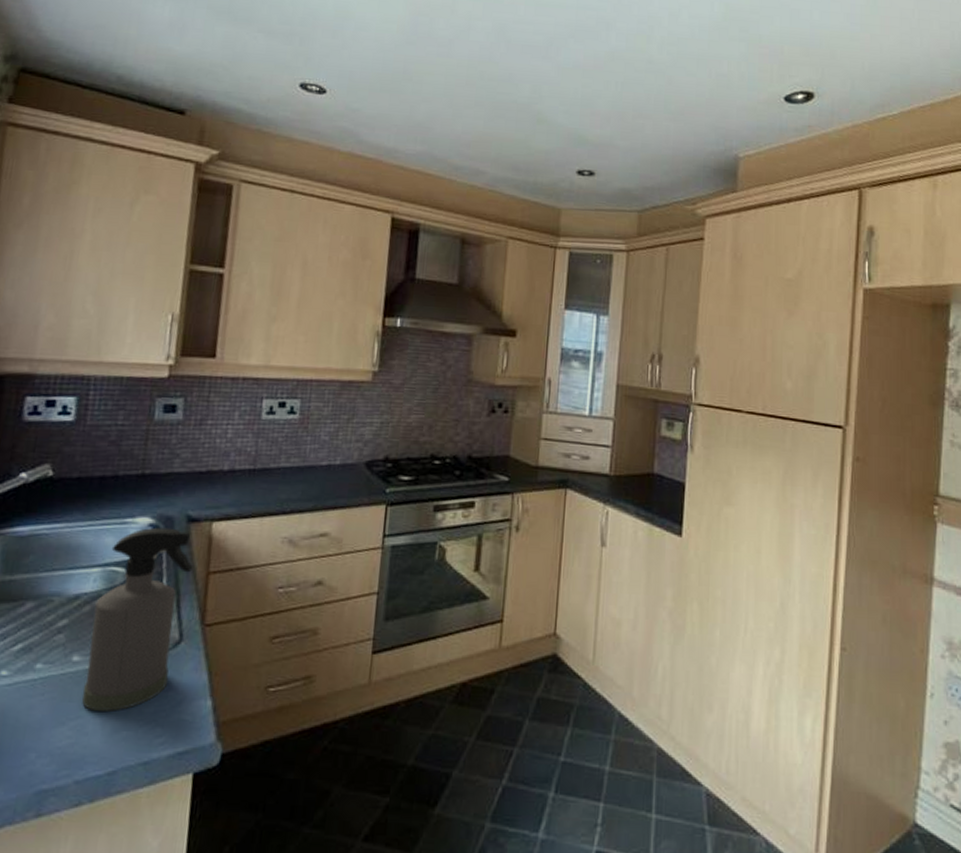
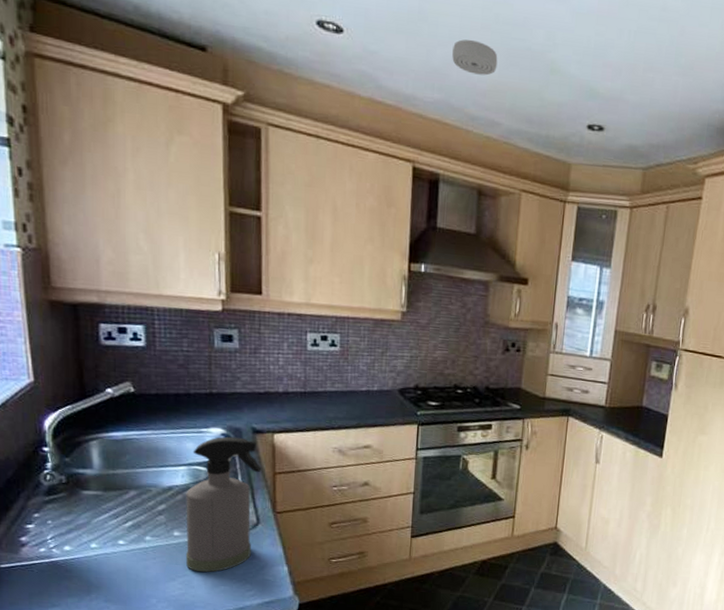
smoke detector: none [436,95,483,128] -> present [452,39,498,76]

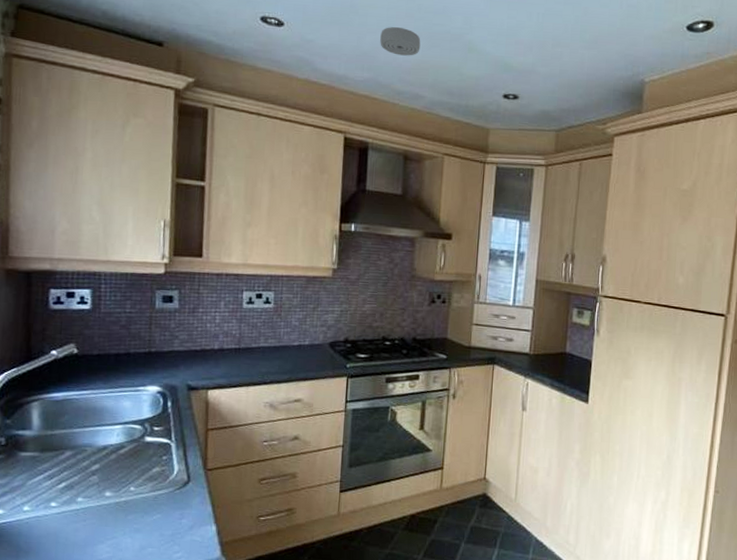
spray bottle: present [185,436,262,572] -> none [115,394,195,534]

